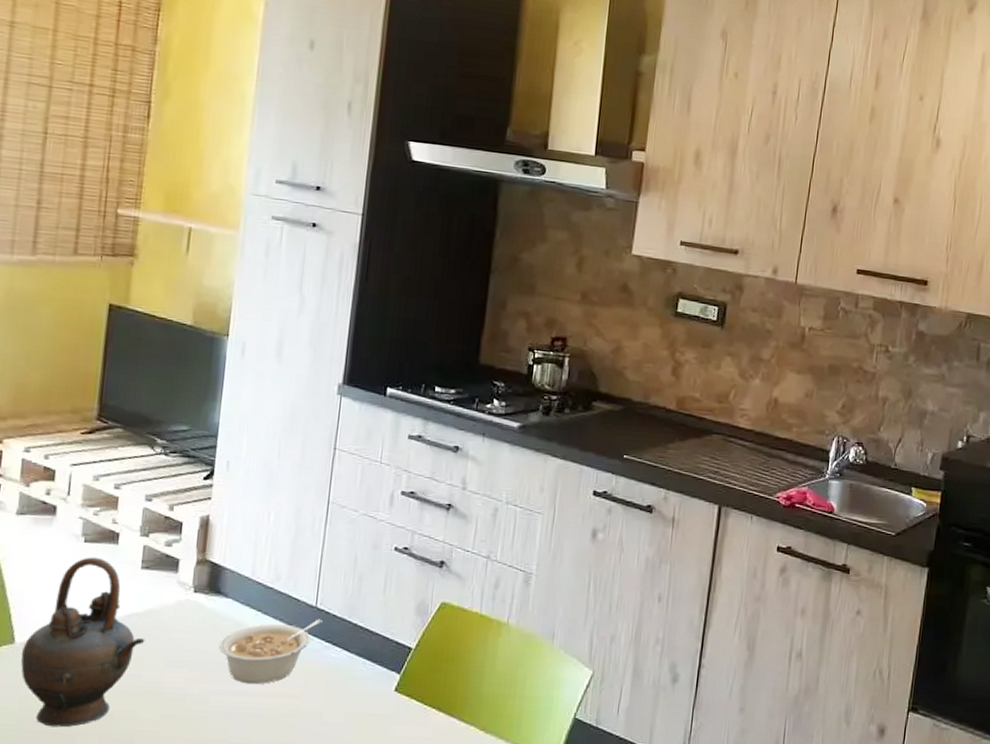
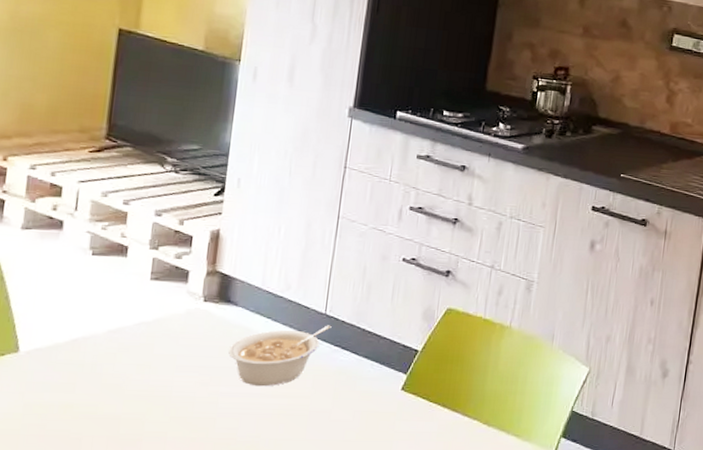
teapot: present [21,557,145,728] -> none [25,269,154,431]

